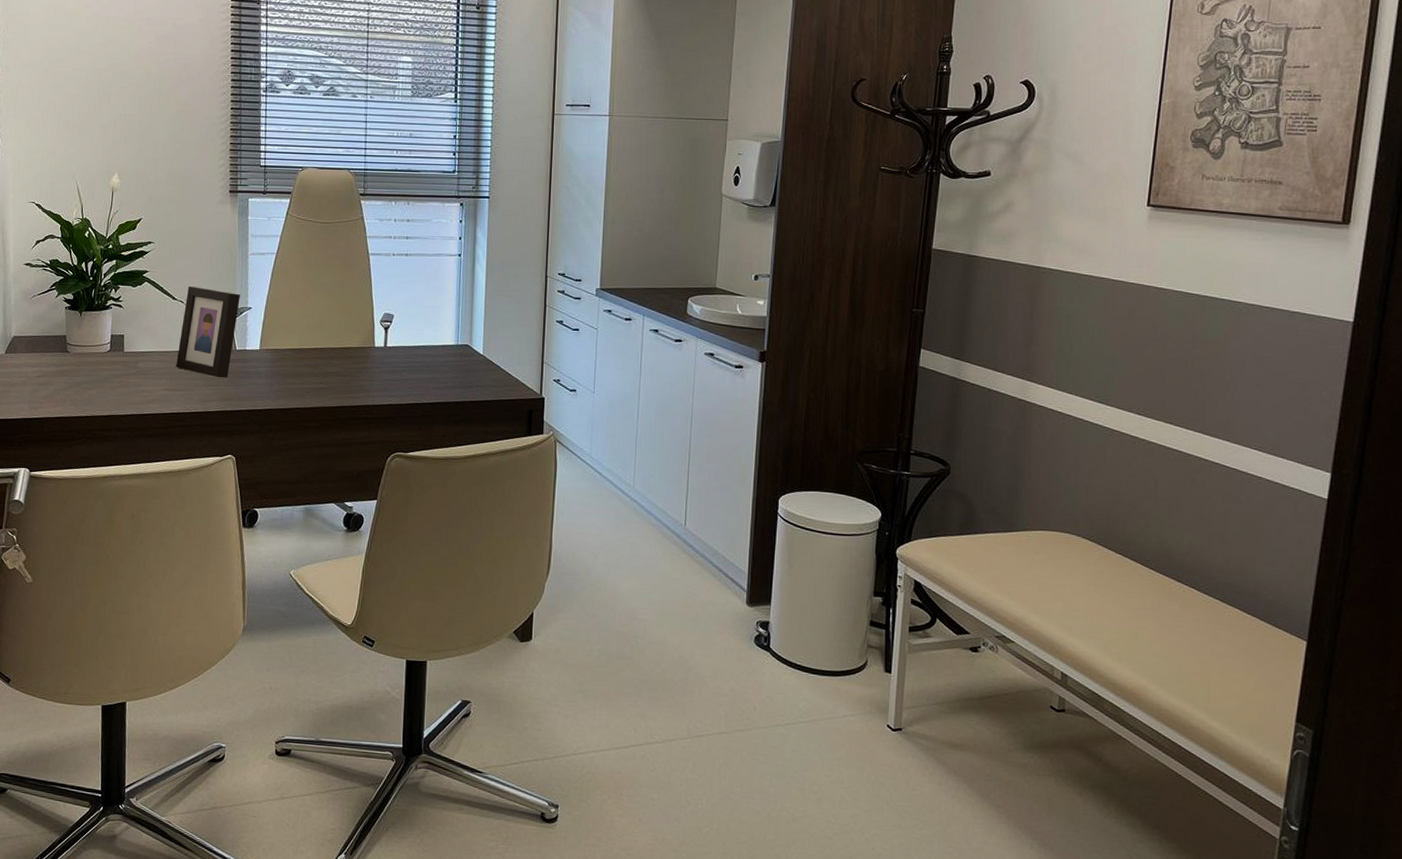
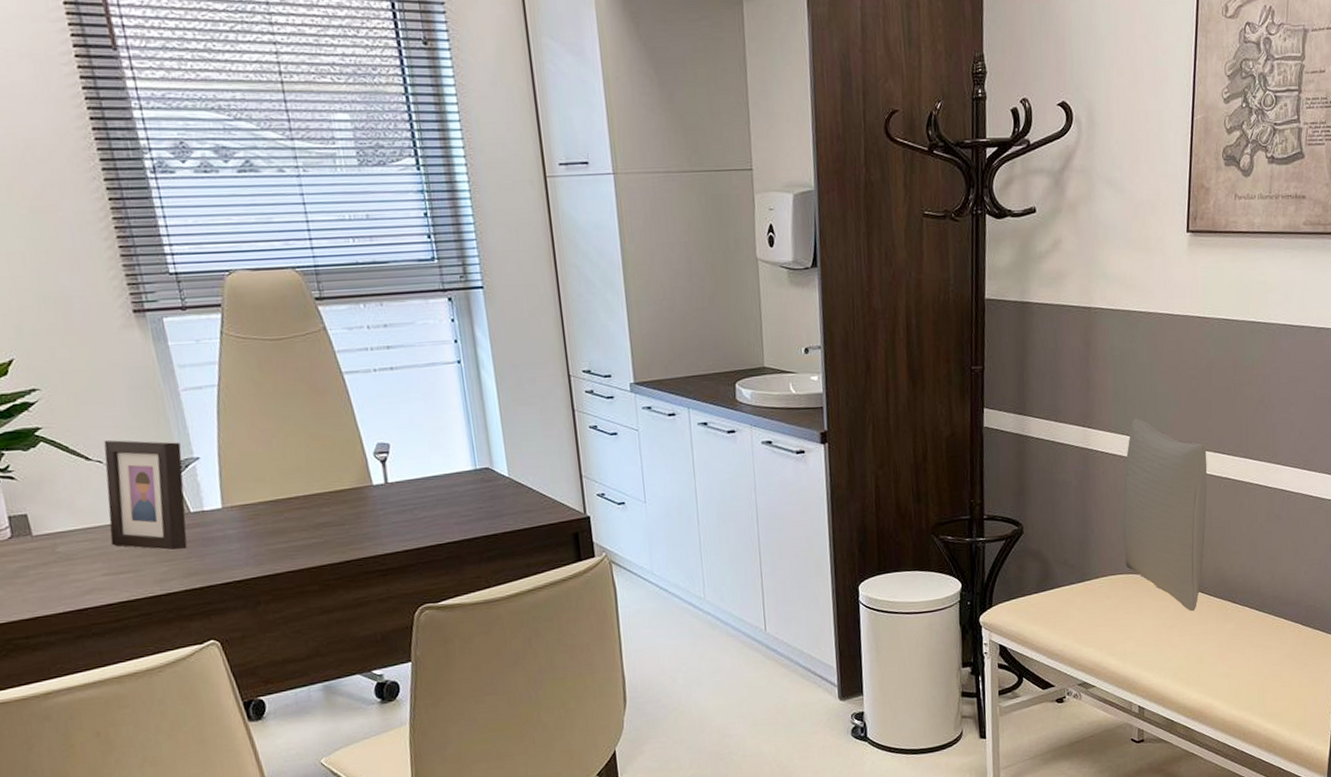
pillow: none [1057,378,1156,583] -> present [1122,418,1208,612]

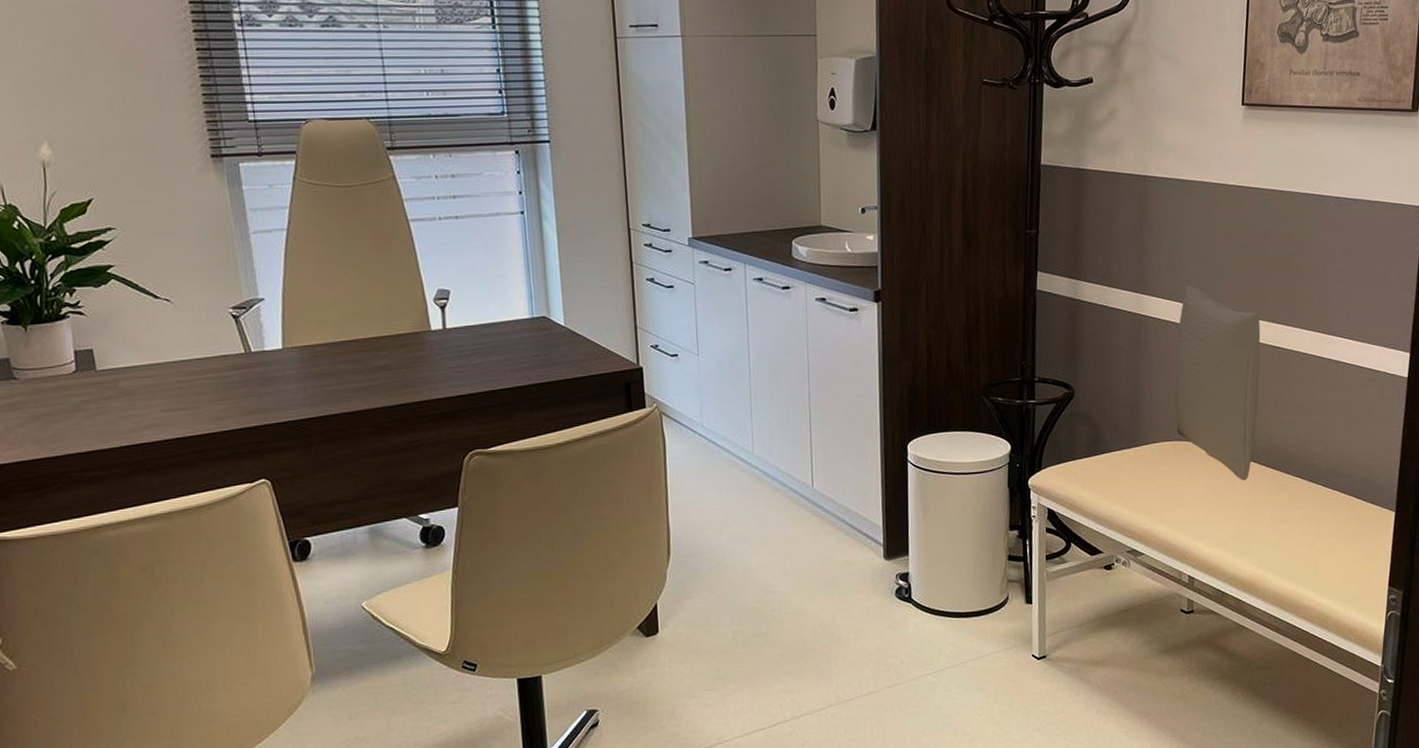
picture frame: present [104,440,188,550] -> none [171,279,247,388]

